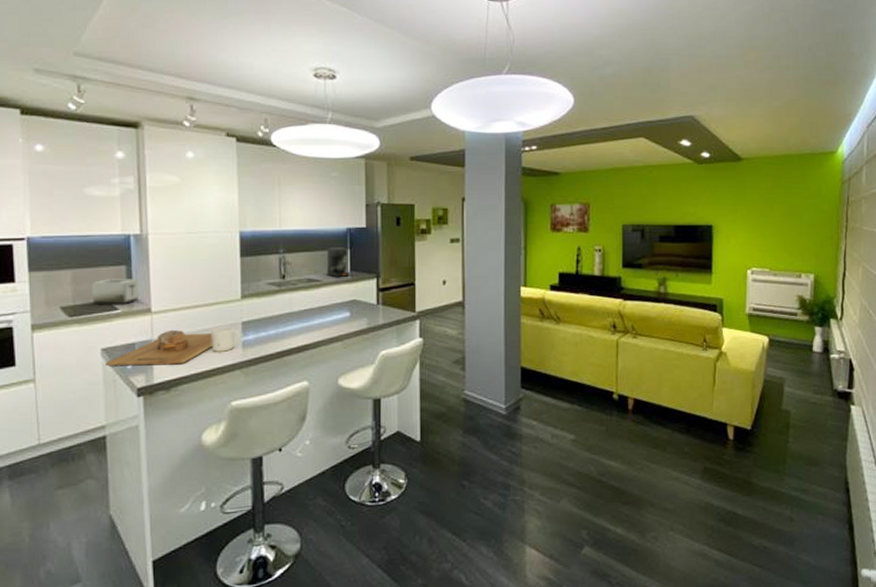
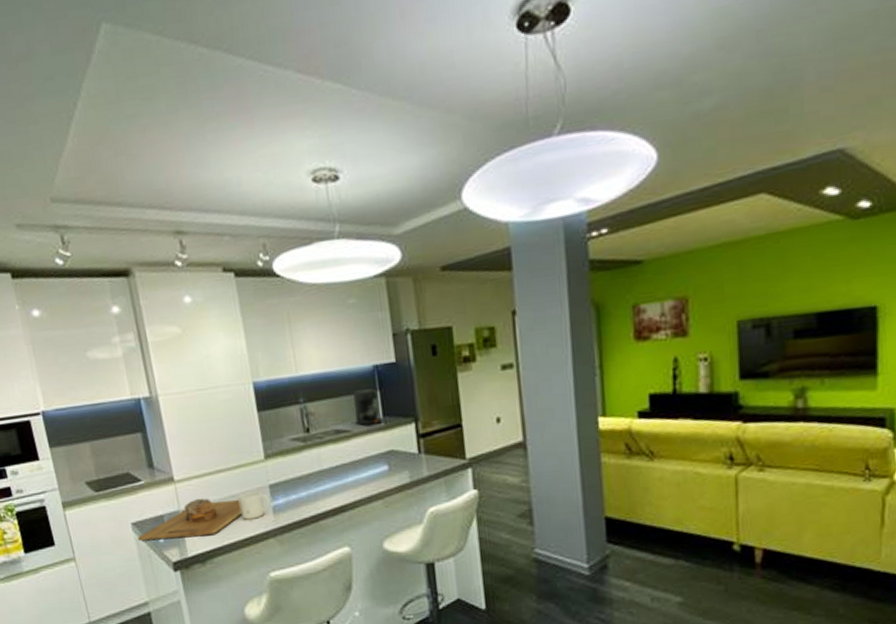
toaster: present [91,278,140,305] -> none [111,446,160,477]

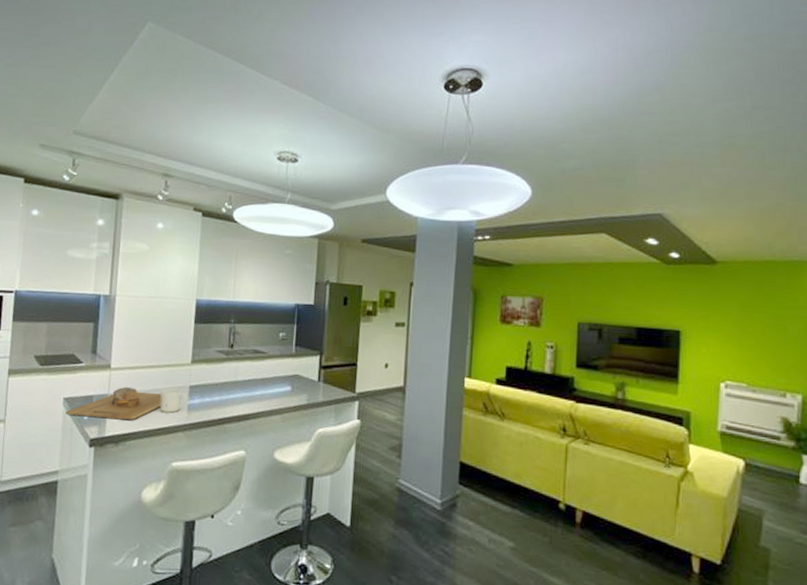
coffee maker: present [353,388,384,426] -> none [272,321,296,352]

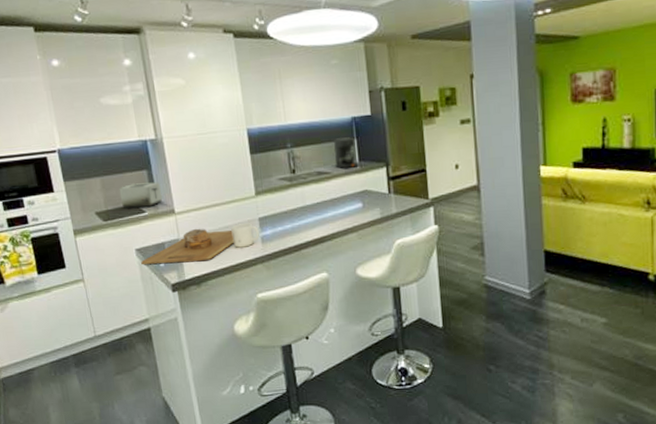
toaster: none [62,333,103,359] -> present [119,182,163,208]
coffee maker: none [272,321,296,352] -> present [334,137,360,169]

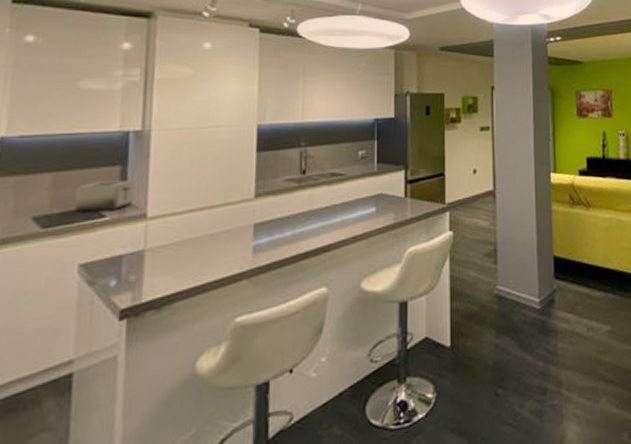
cutting board: present [141,228,235,266] -> none [82,236,219,286]
mug: present [231,223,260,248] -> none [216,230,252,260]
coffee maker: present [334,137,360,169] -> none [351,138,378,171]

